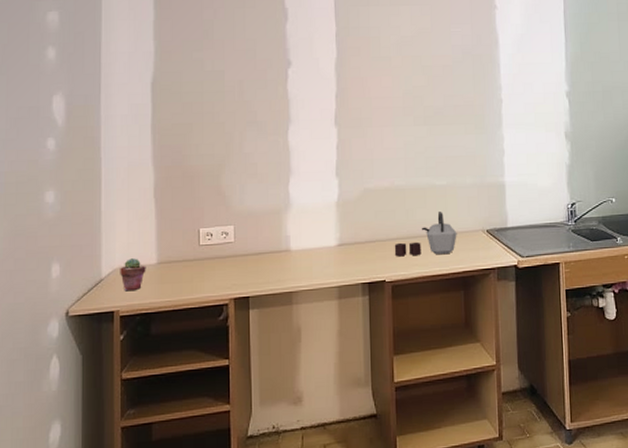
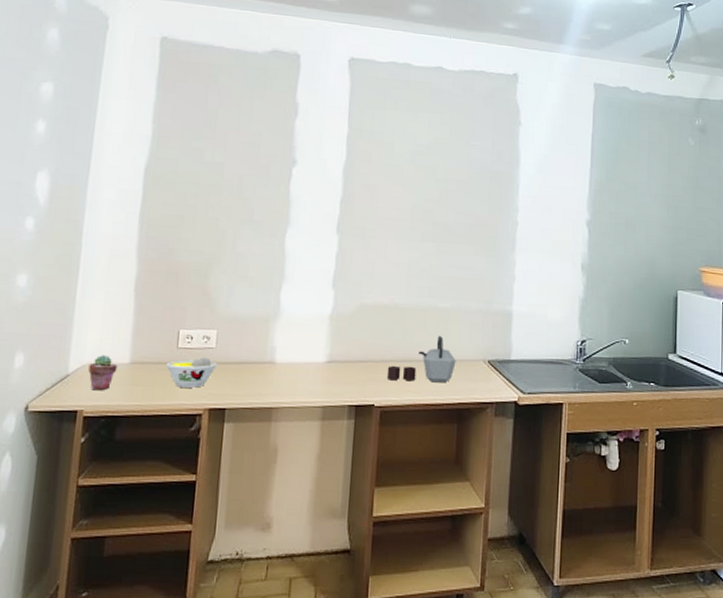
bowl: none [190,251,237,281] -> present [166,357,217,388]

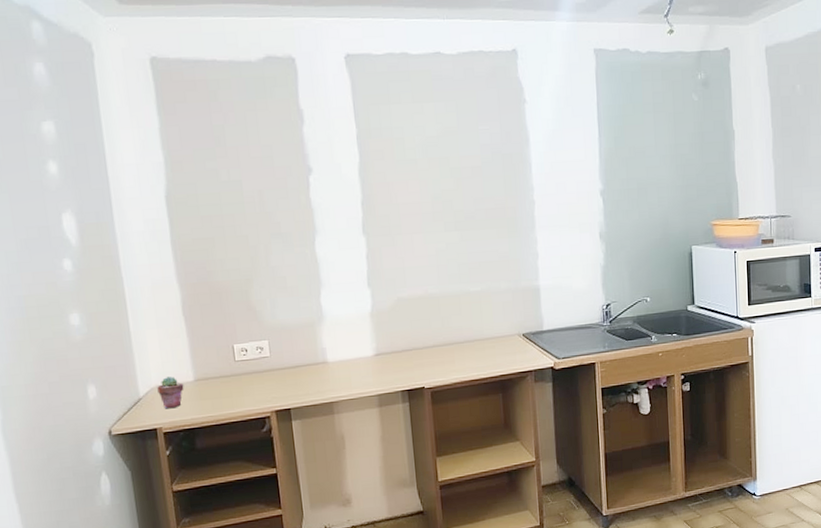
bowl: present [166,357,217,388] -> none [228,366,275,396]
kettle: present [386,336,456,383] -> none [431,318,494,364]

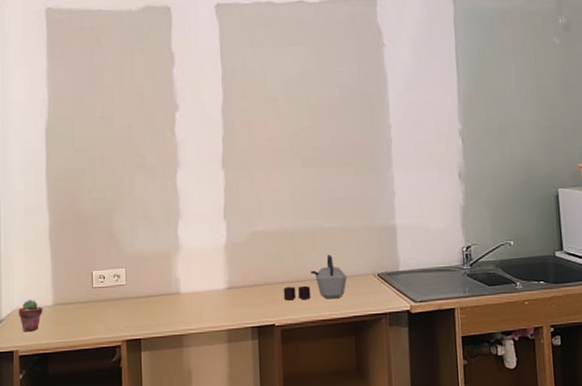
kettle: none [431,318,494,364] -> present [283,255,347,301]

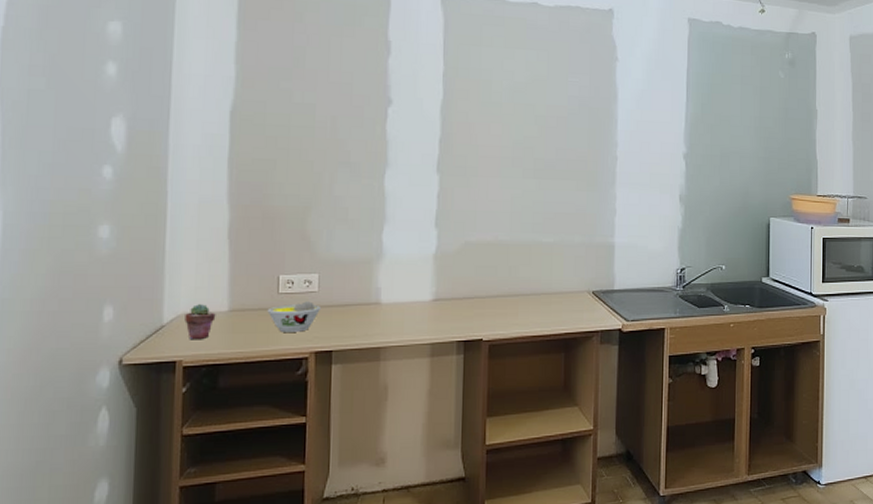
bowl: none [84,294,129,323] -> present [267,301,320,332]
kettle: present [283,255,347,301] -> none [493,270,561,315]

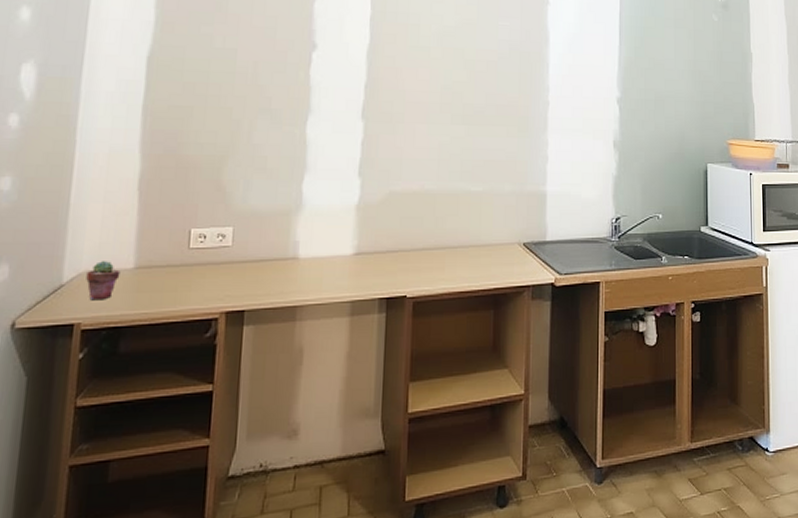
bowl: present [267,301,320,332] -> none [176,257,234,291]

